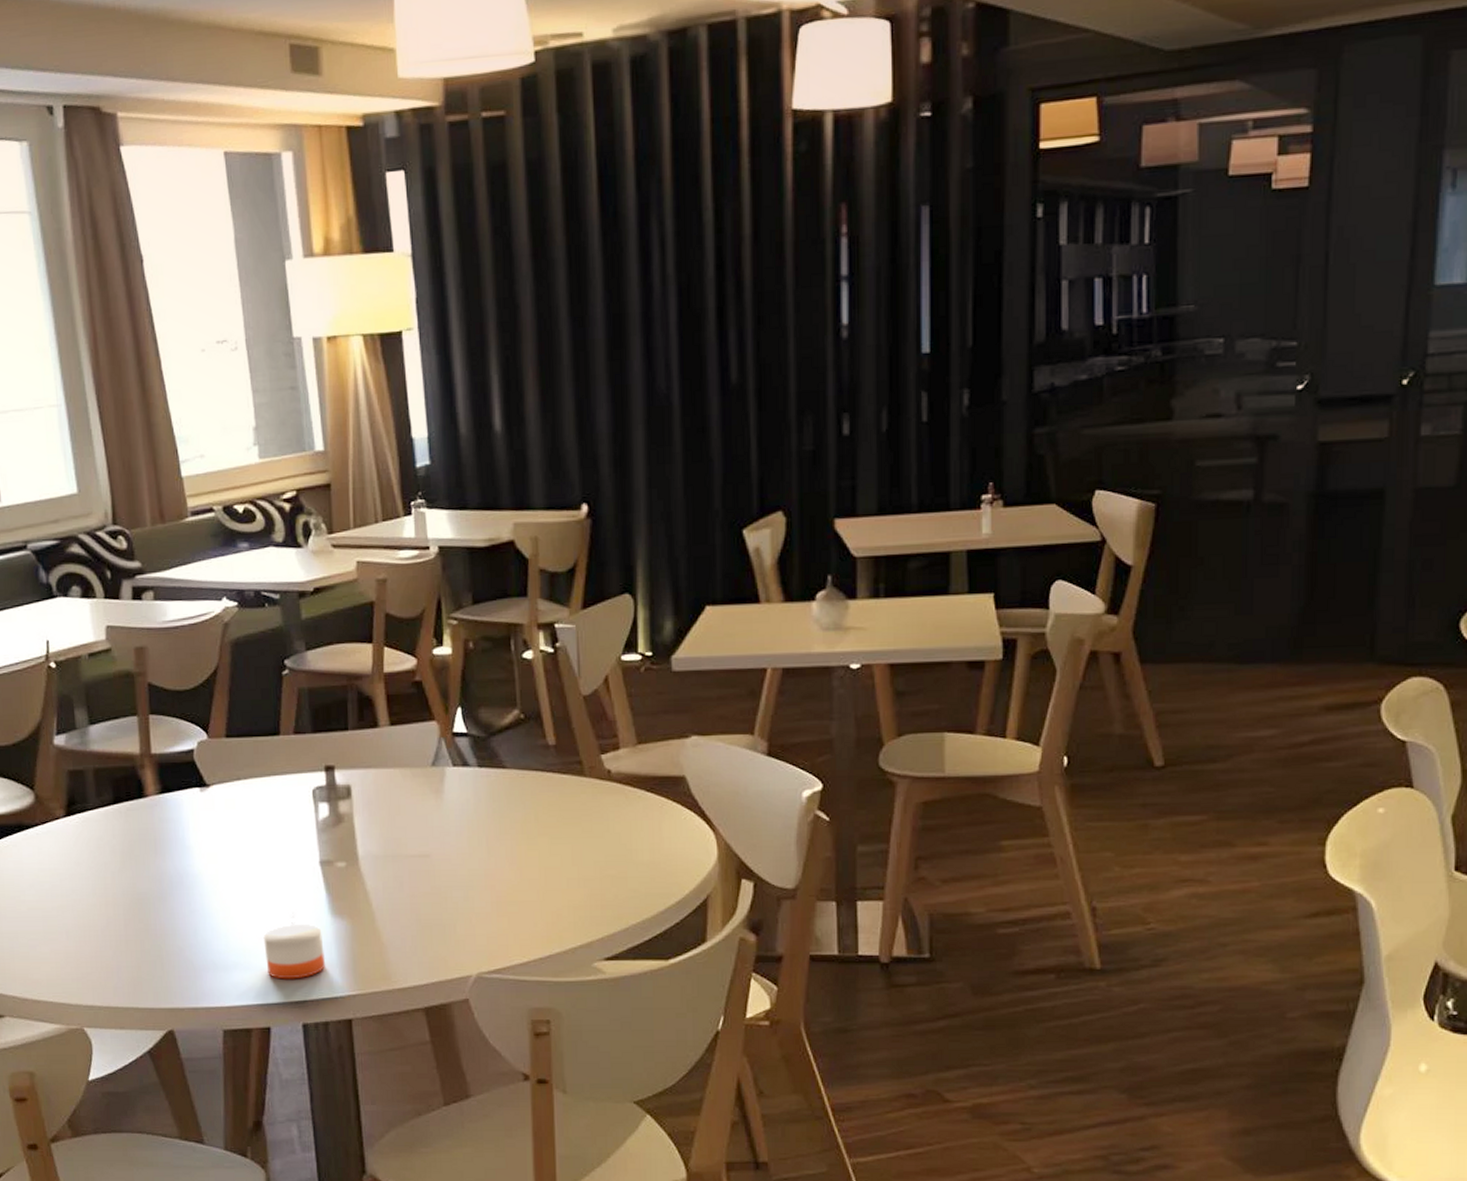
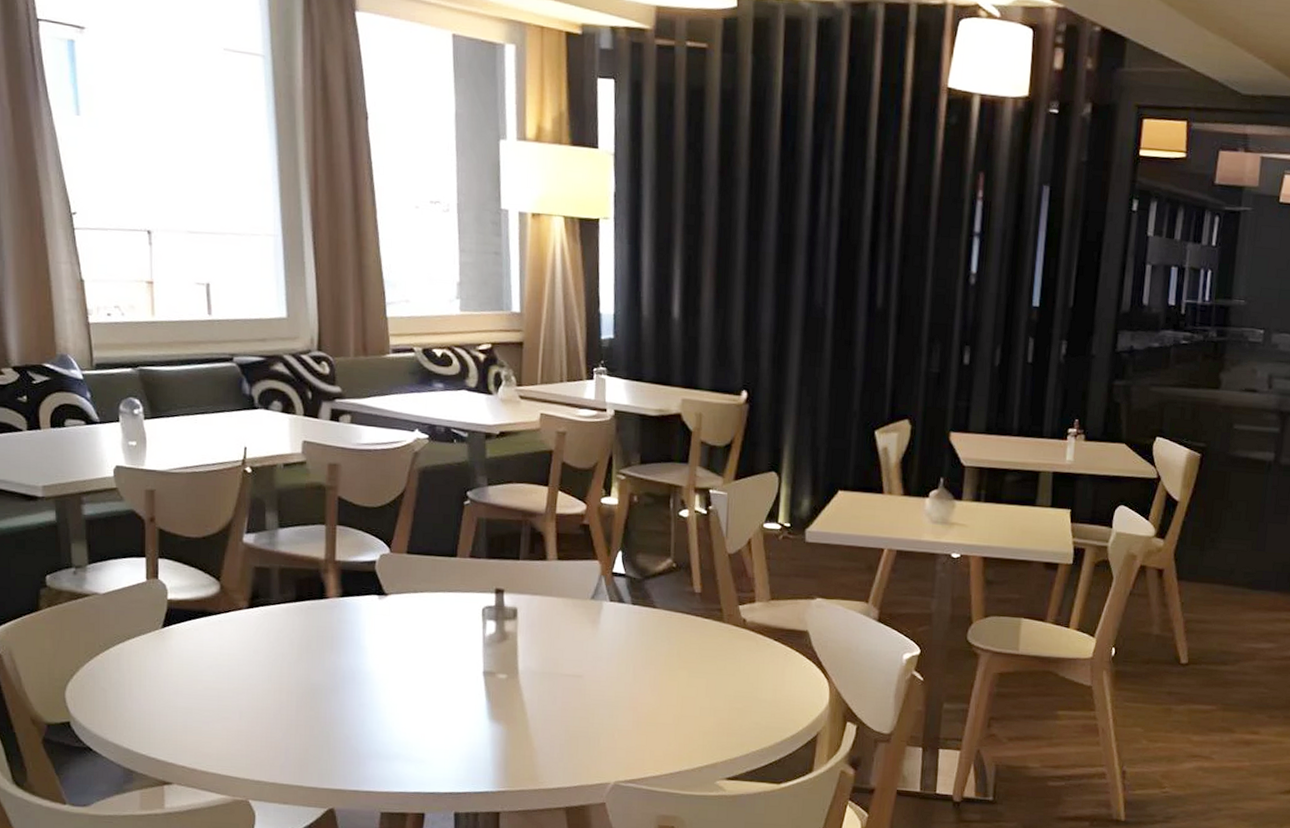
candle: present [263,922,325,980] -> none [425,723,480,773]

